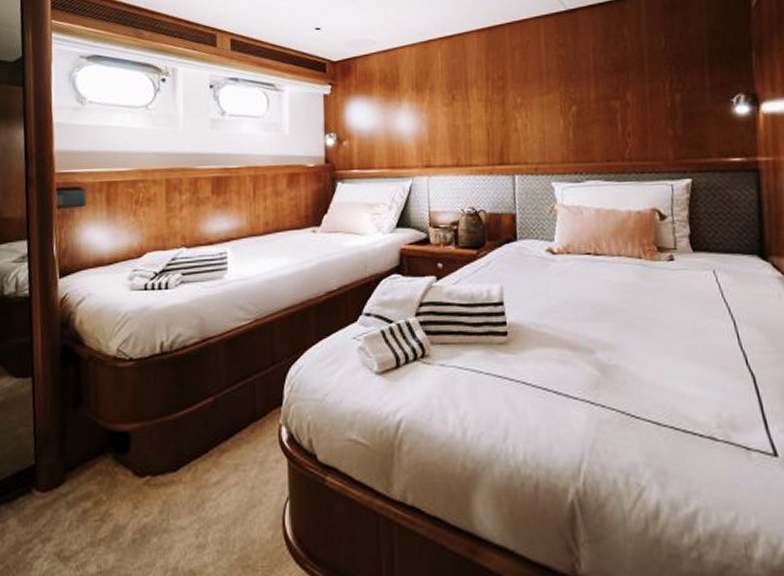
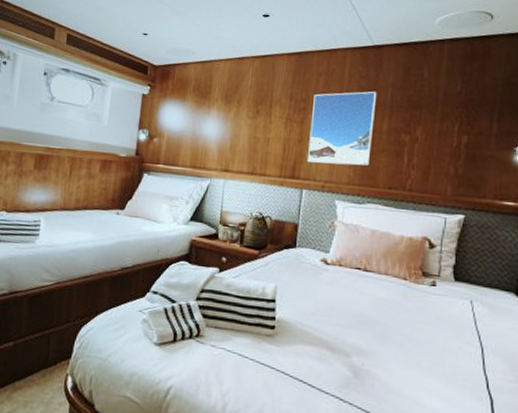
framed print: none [511,59,582,144] -> present [306,91,377,166]

